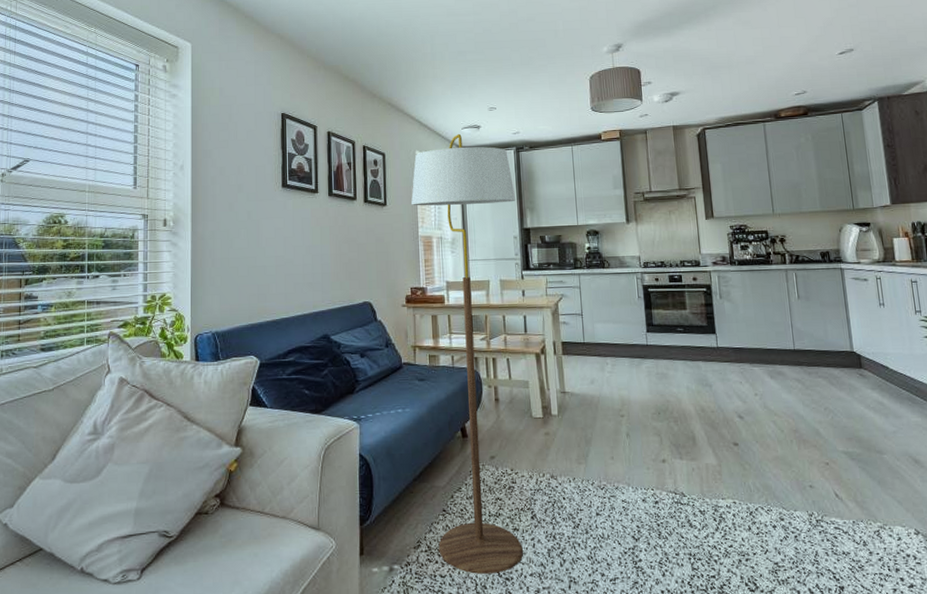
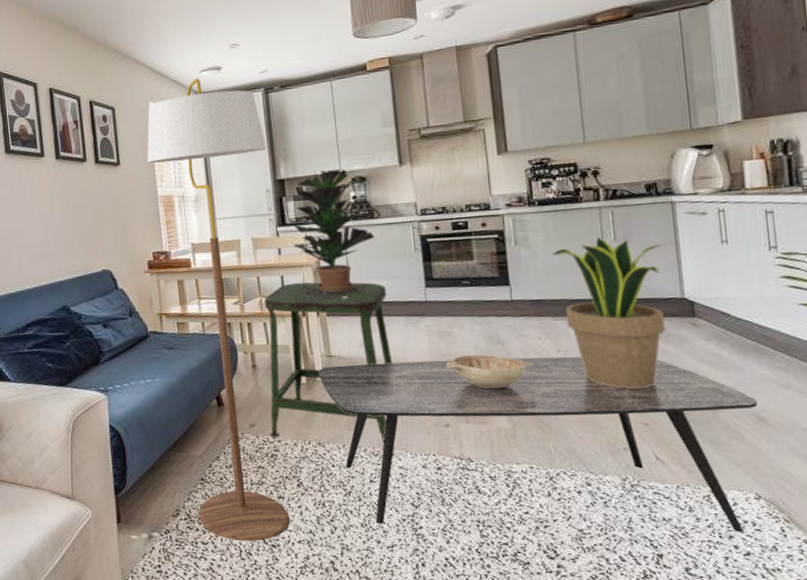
stool: none [508,322,618,477] -> present [263,282,392,443]
potted plant: none [536,222,605,333] -> present [293,169,375,293]
coffee table: none [553,399,913,566] -> present [318,356,757,533]
decorative bowl: none [663,396,735,428] -> present [446,354,533,389]
potted plant: none [750,295,840,431] -> present [553,237,665,389]

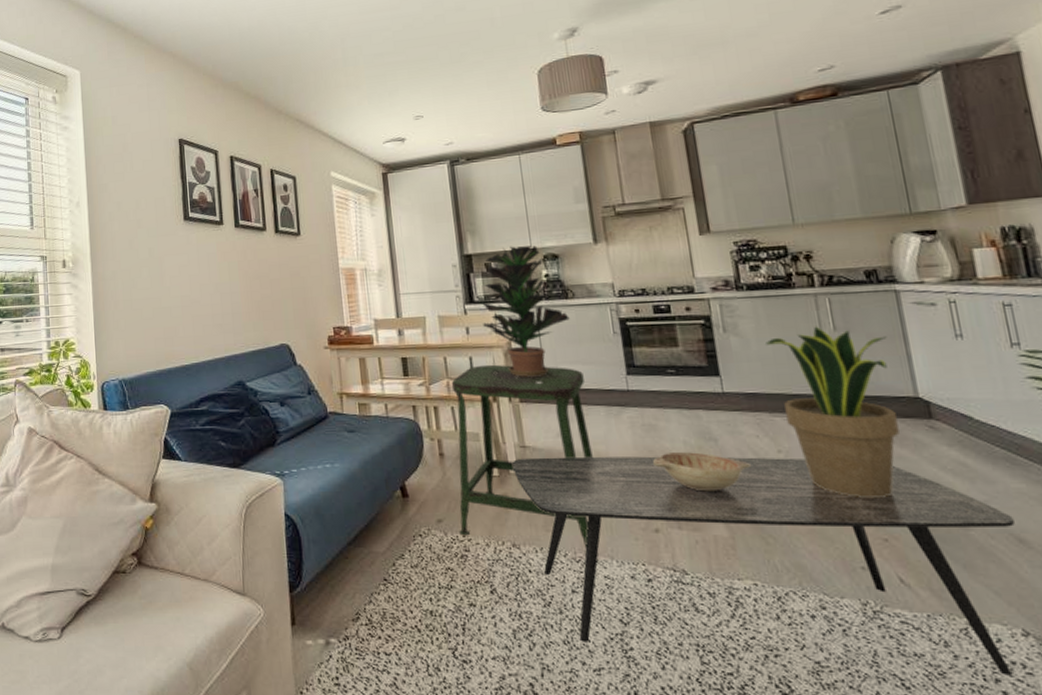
floor lamp: present [147,77,290,541] -> none [328,148,483,654]

